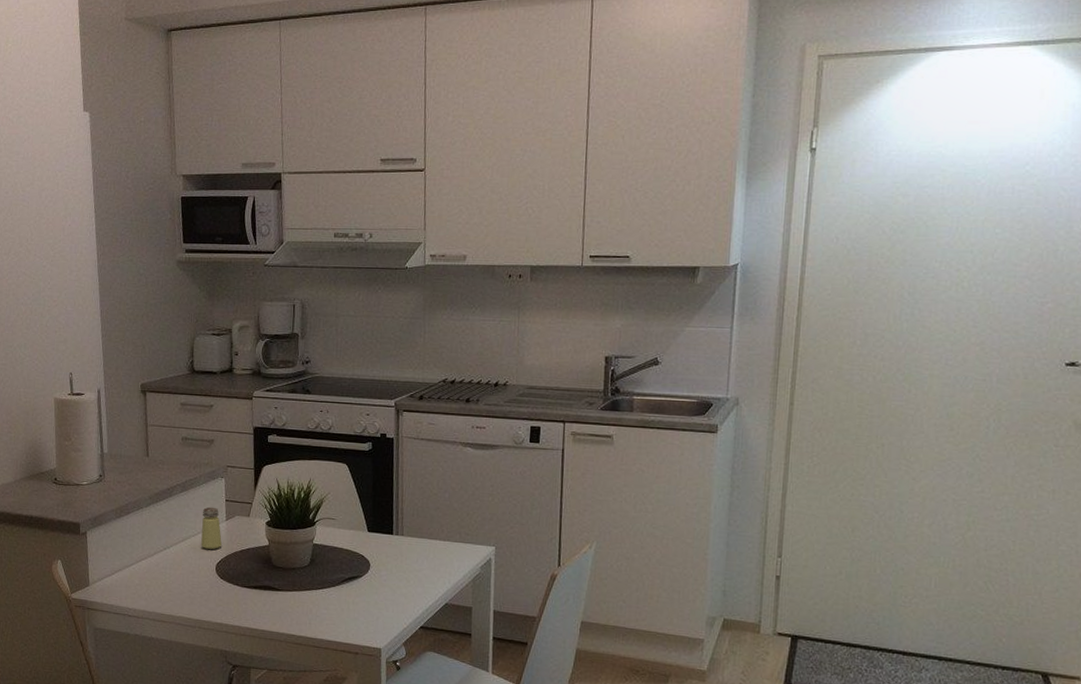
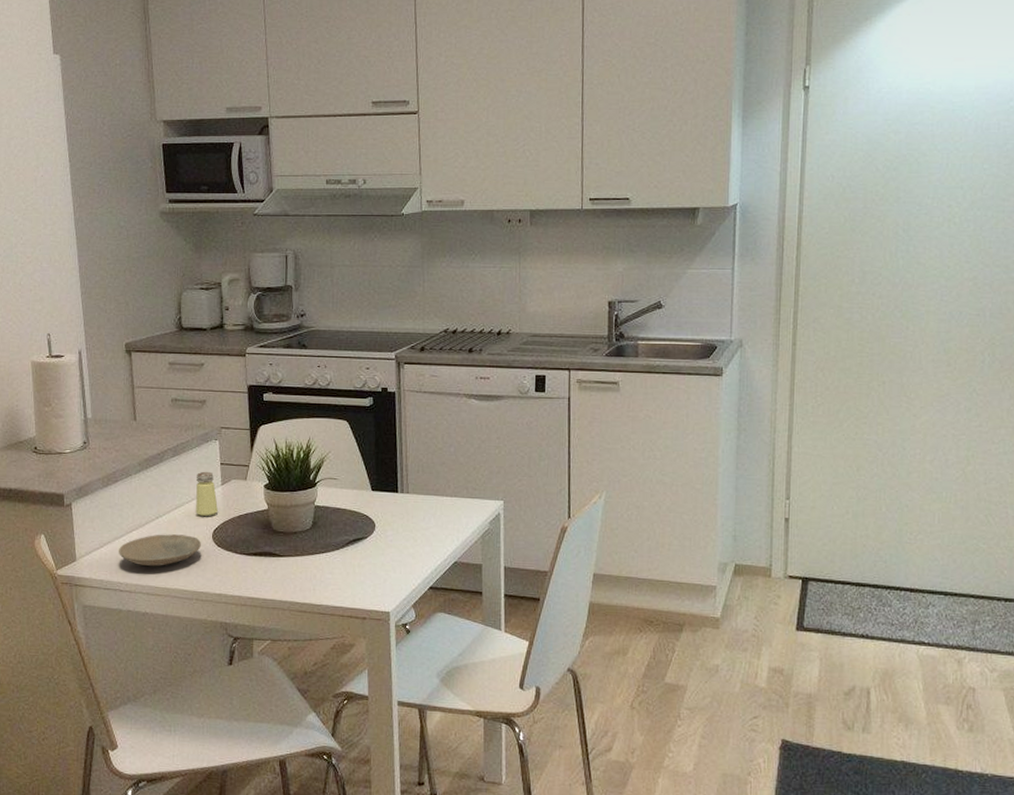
plate: none [128,564,205,595] -> present [119,534,201,567]

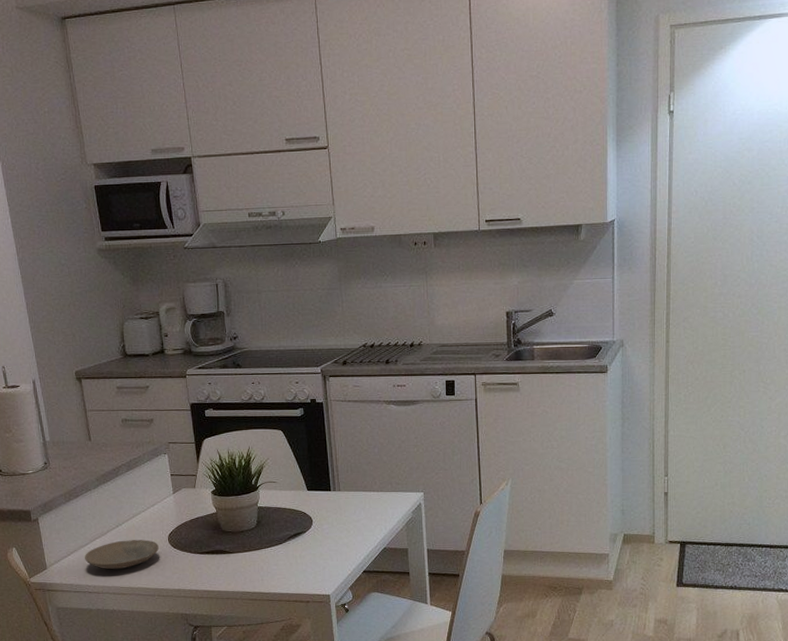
saltshaker: present [196,471,218,516] -> none [150,482,171,522]

